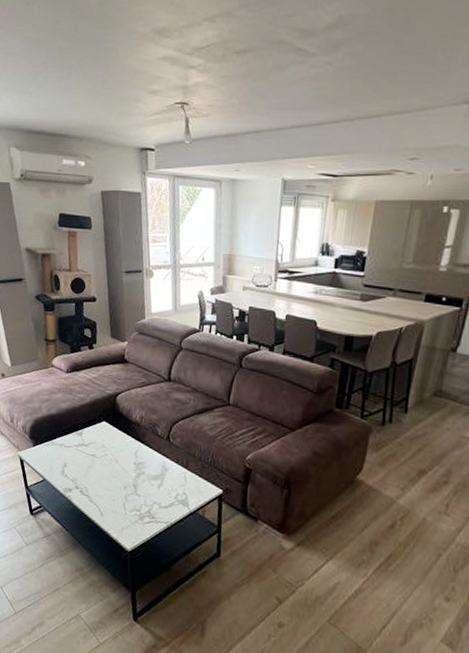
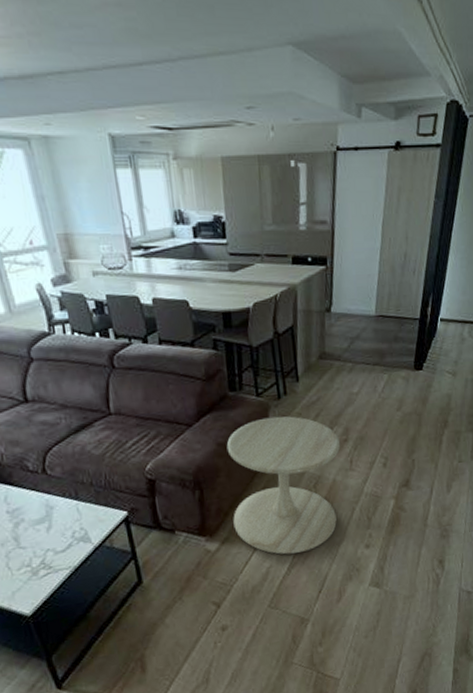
side table: none [311,439,440,582] -> present [226,416,341,555]

